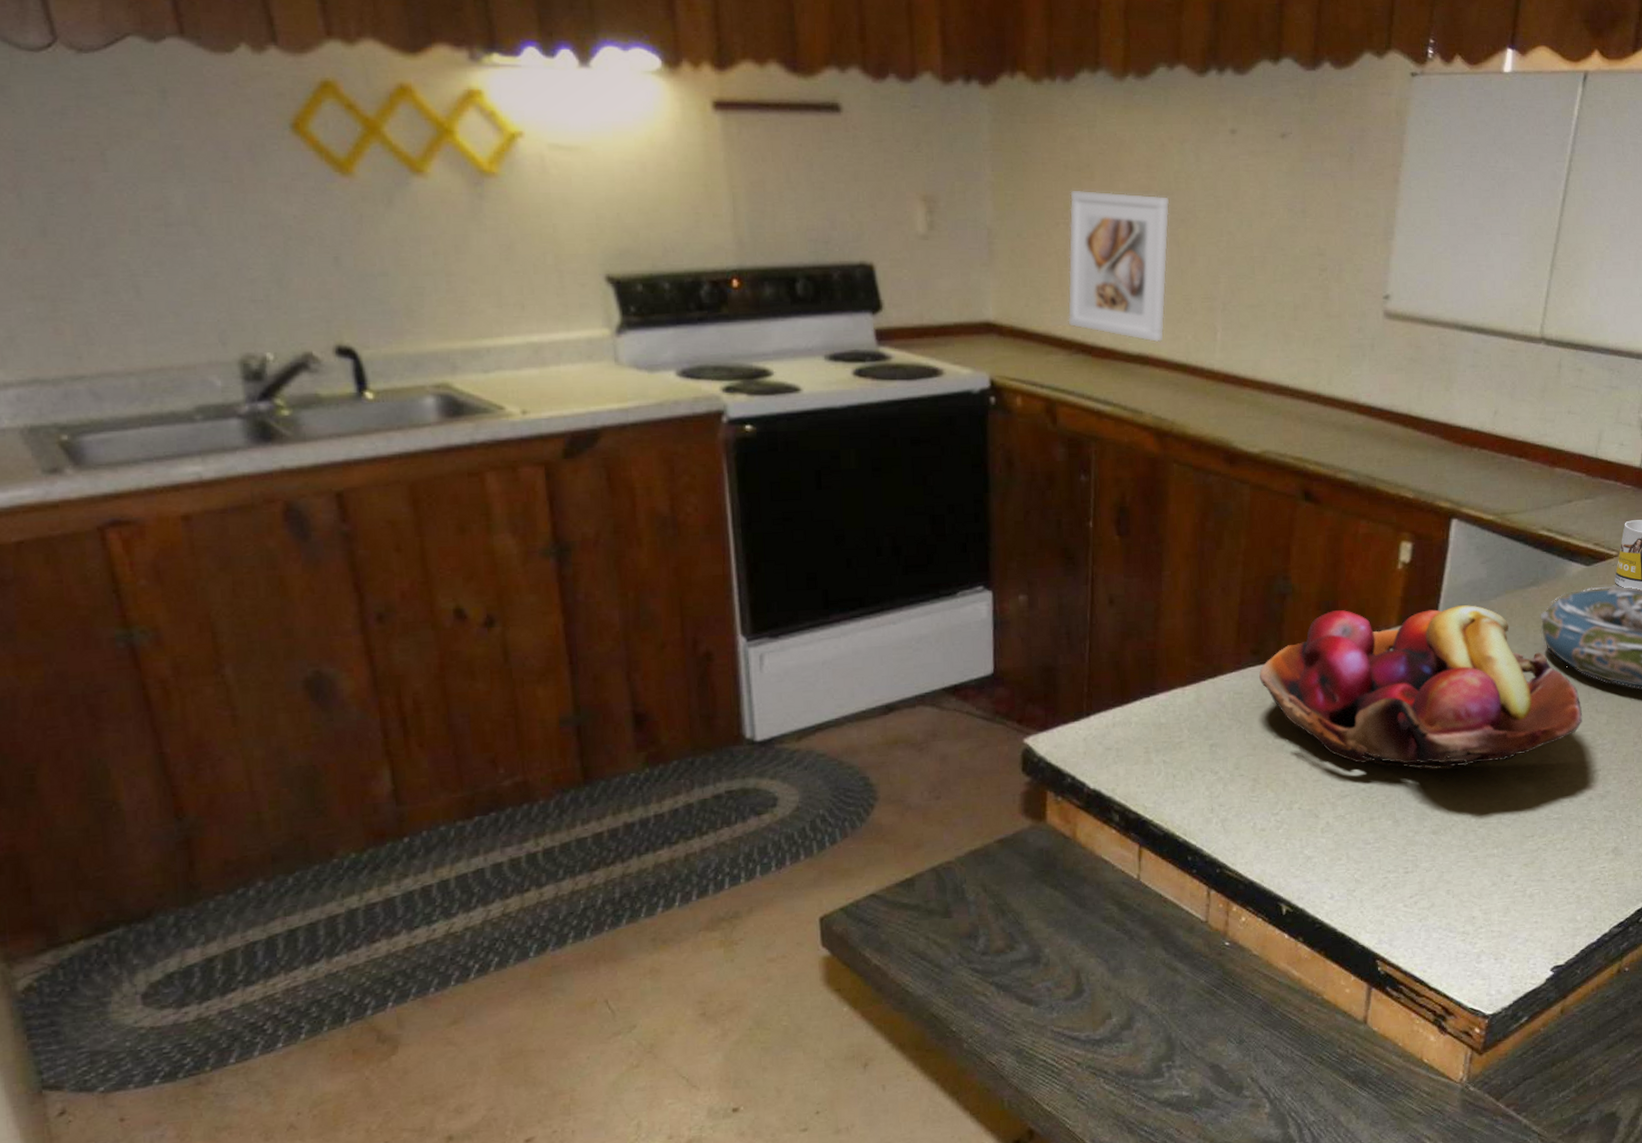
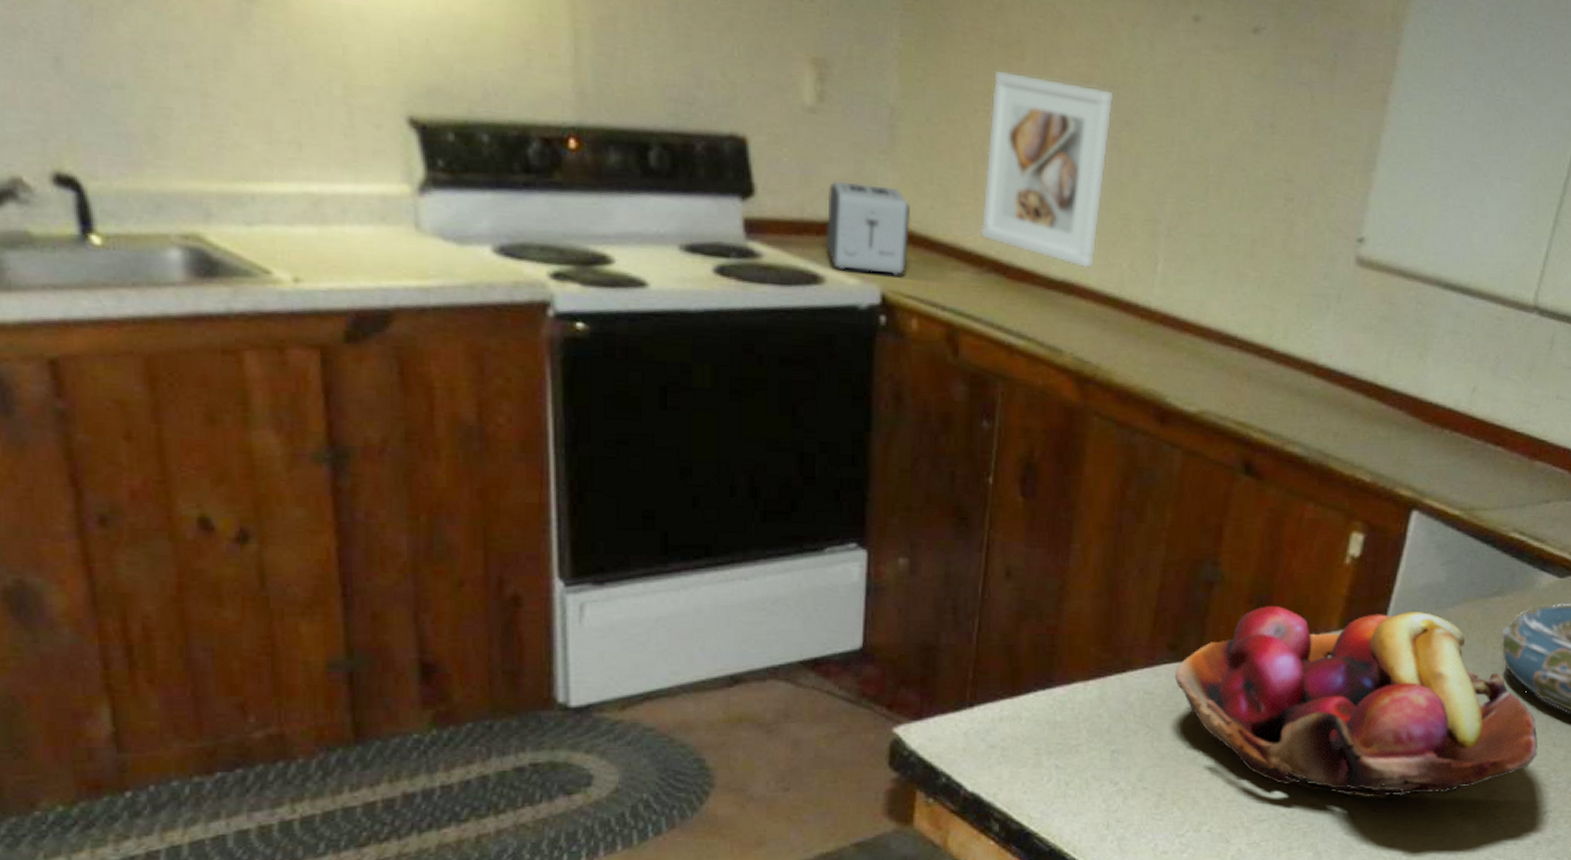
toaster: none [941,291,1010,365] -> present [825,180,910,277]

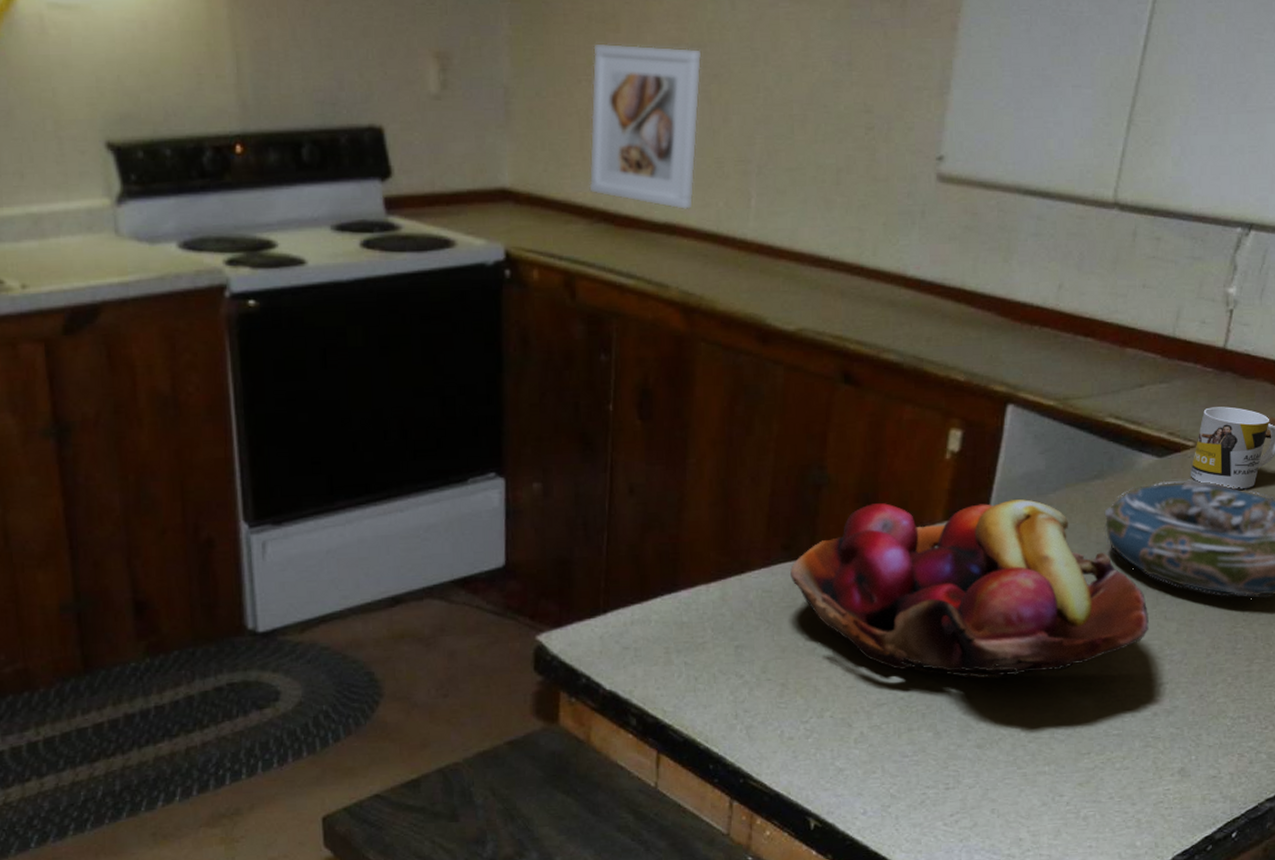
toaster: present [825,180,910,277] -> none [454,155,527,235]

